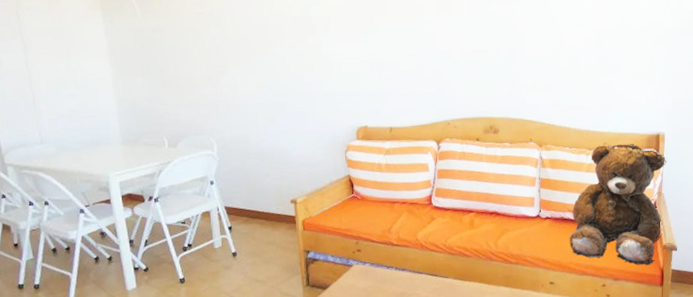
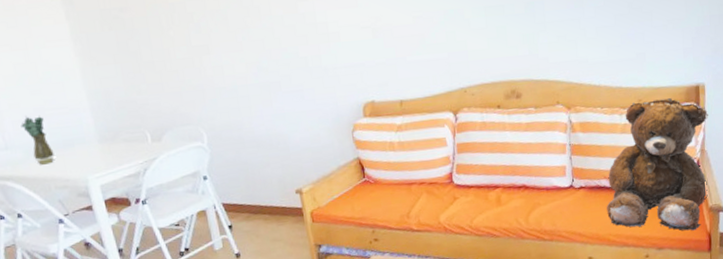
vase: none [56,116,82,160] -> present [21,116,55,165]

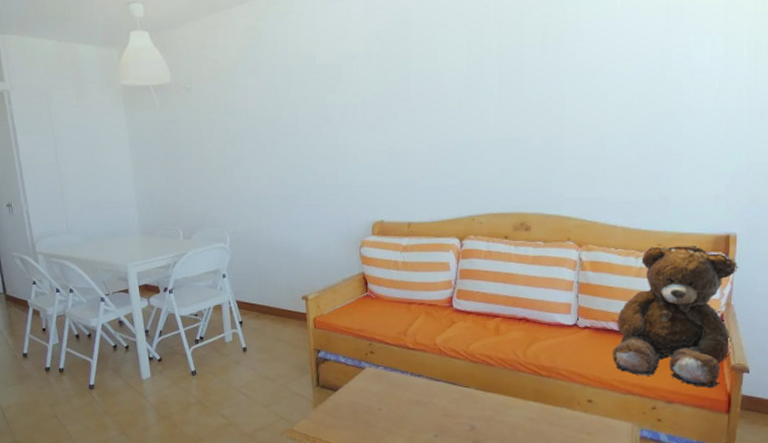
vase: present [21,116,55,165] -> none [81,207,104,250]

